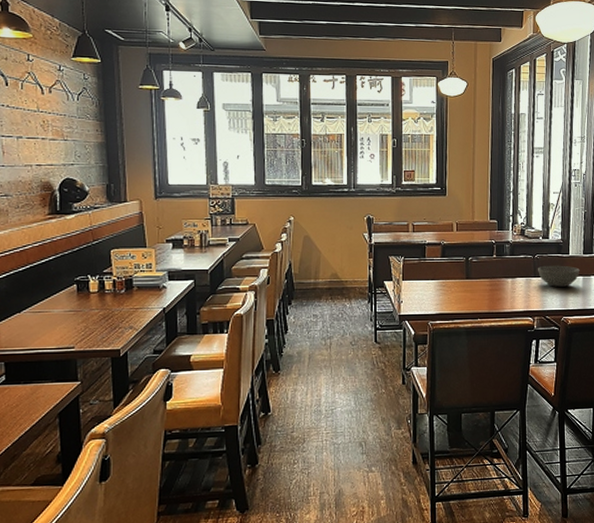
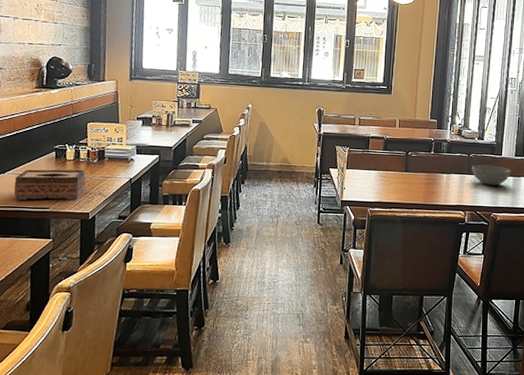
tissue box: none [32,302,113,342] -> present [13,169,86,201]

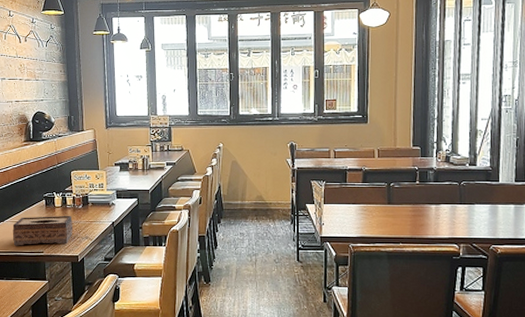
bowl: present [472,164,511,185] -> none [464,192,511,215]

